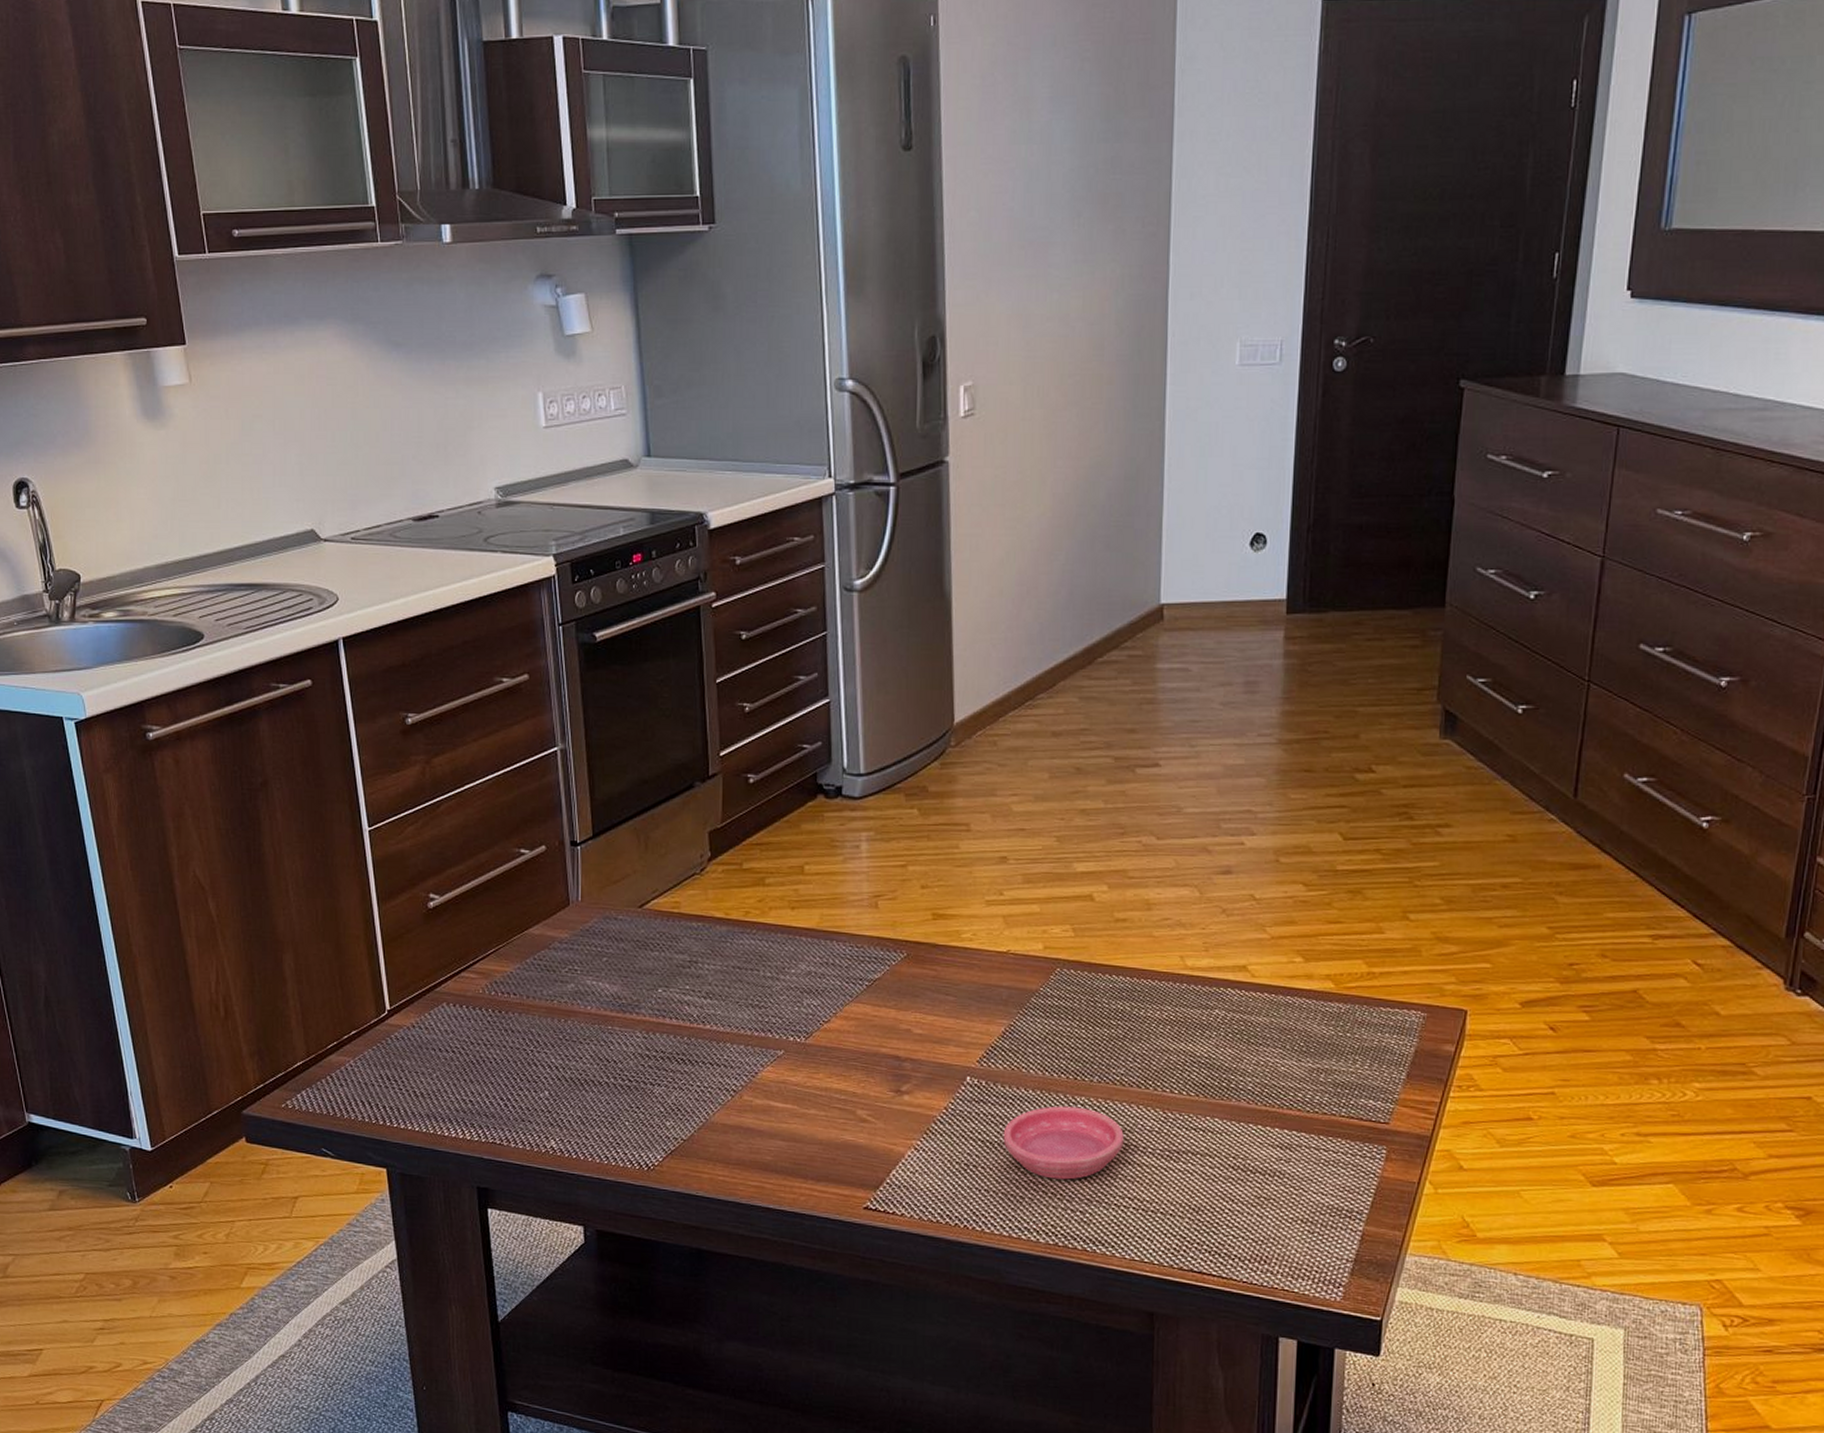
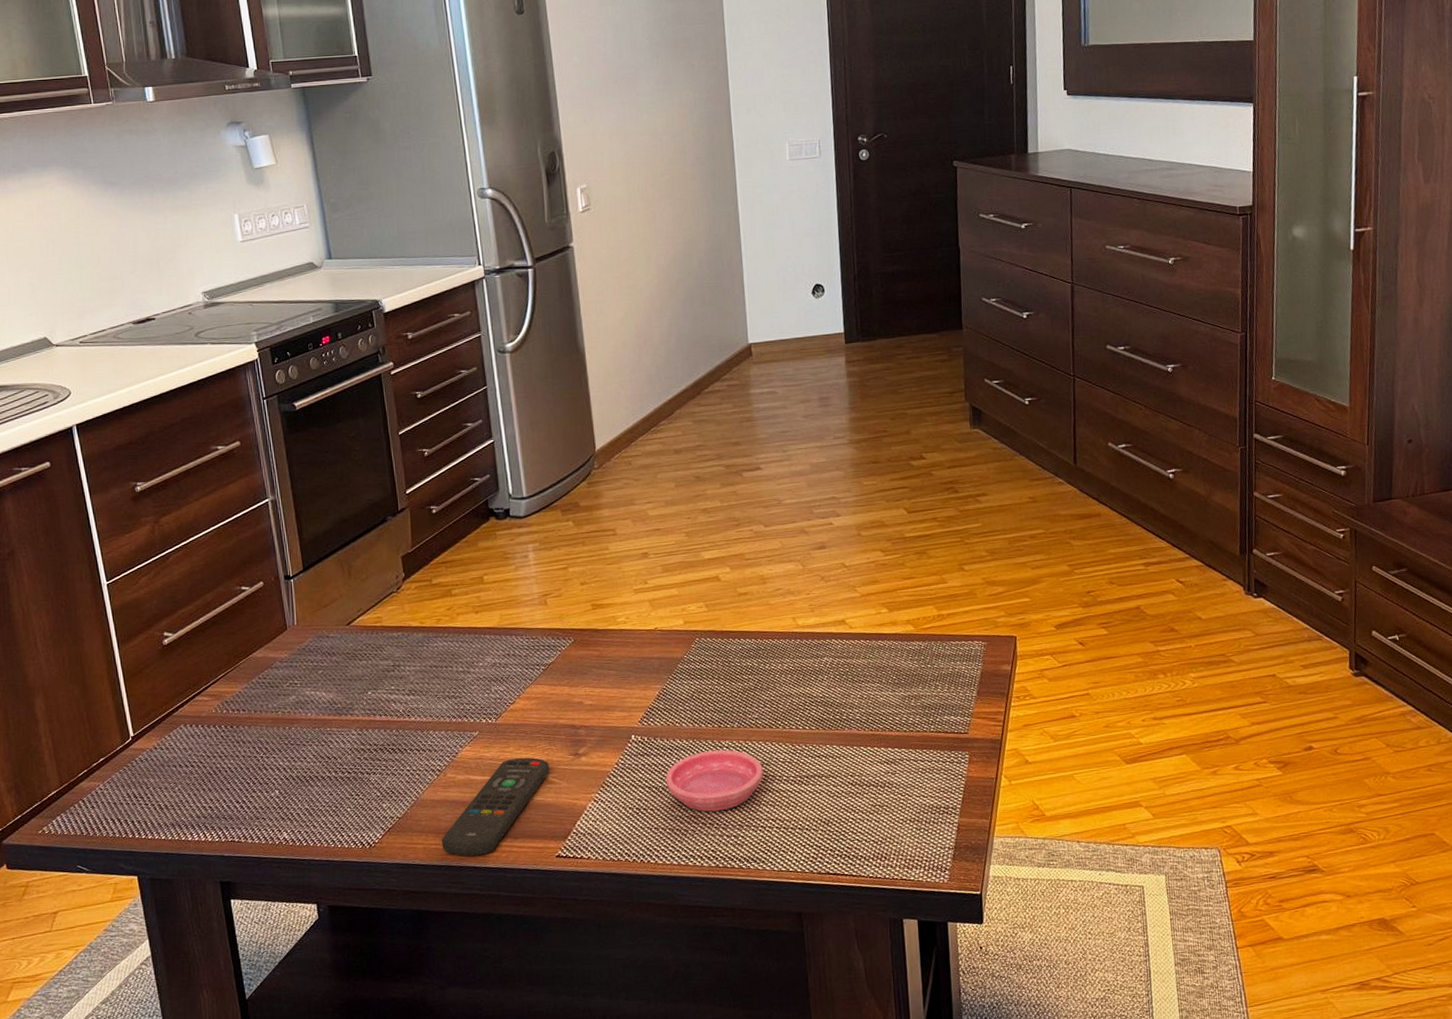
remote control: none [730,1087,865,1196] -> present [441,757,550,857]

